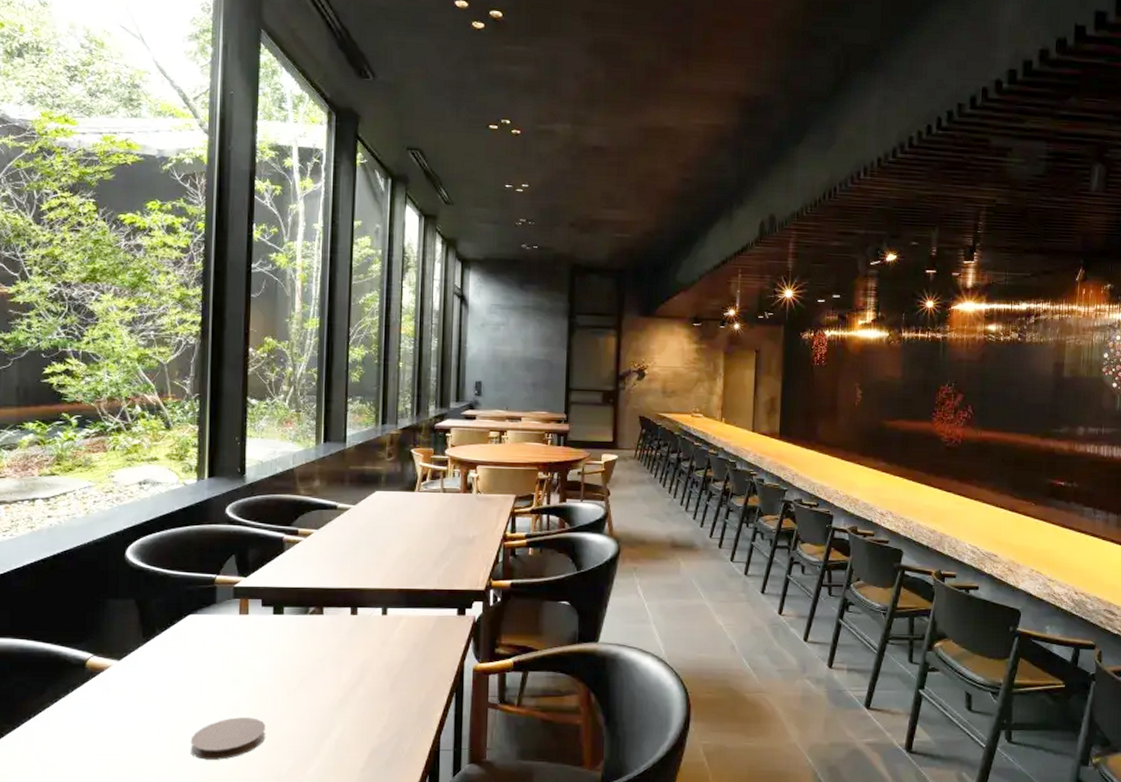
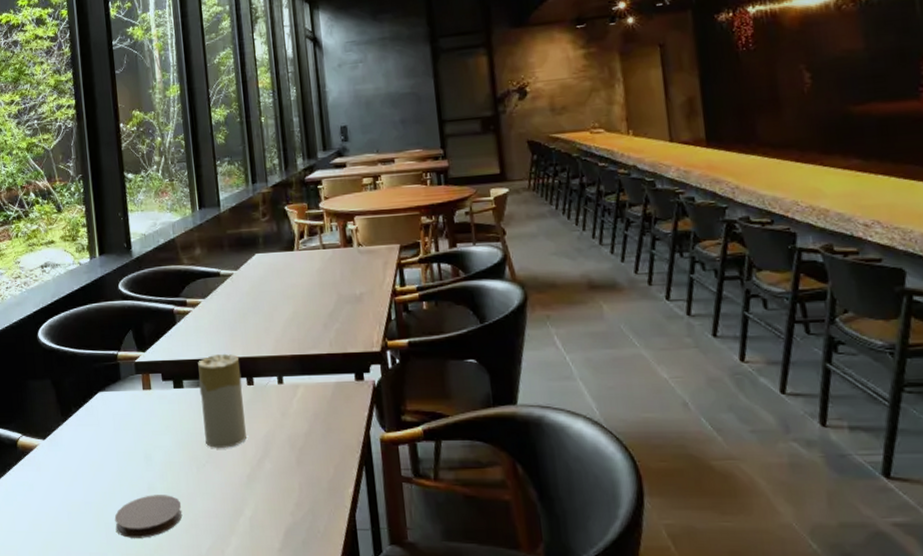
candle: none [300,583,346,673] -> present [198,353,246,448]

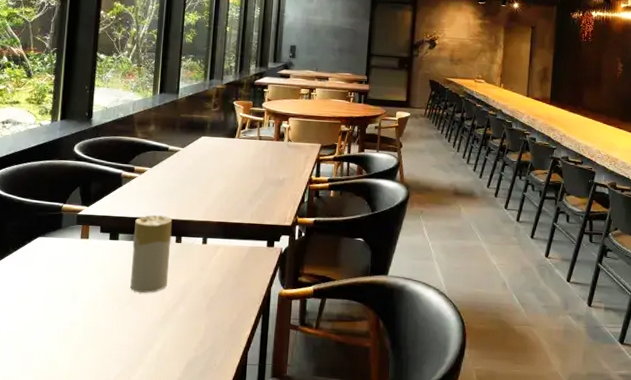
coaster: present [114,495,183,538] -> none [33,328,99,365]

